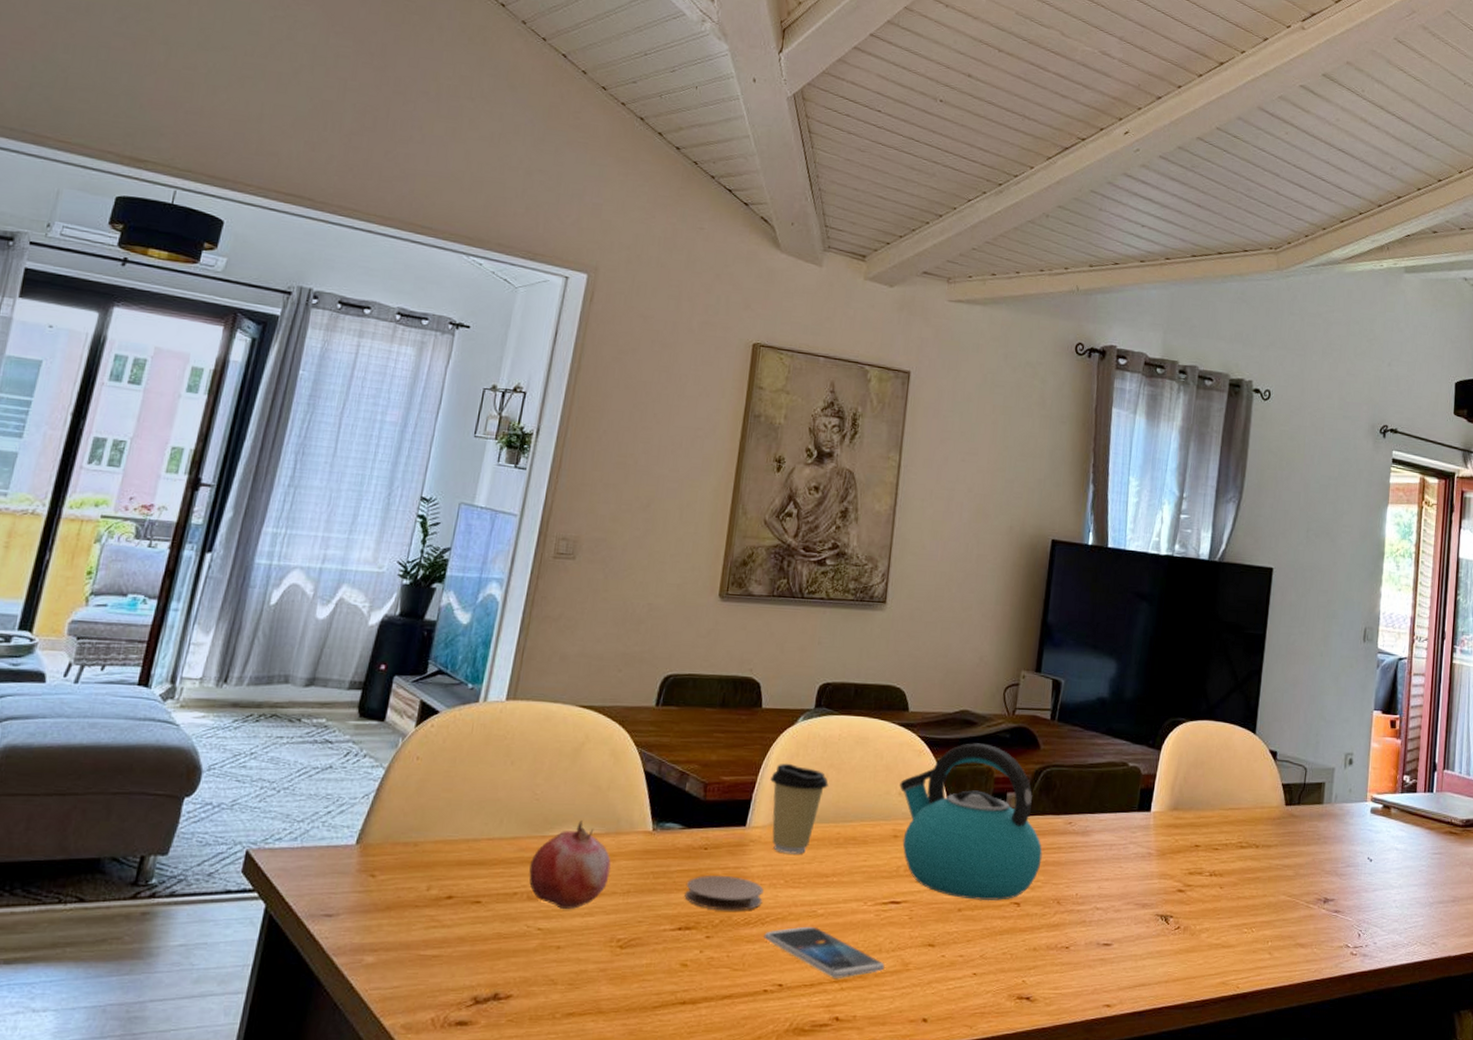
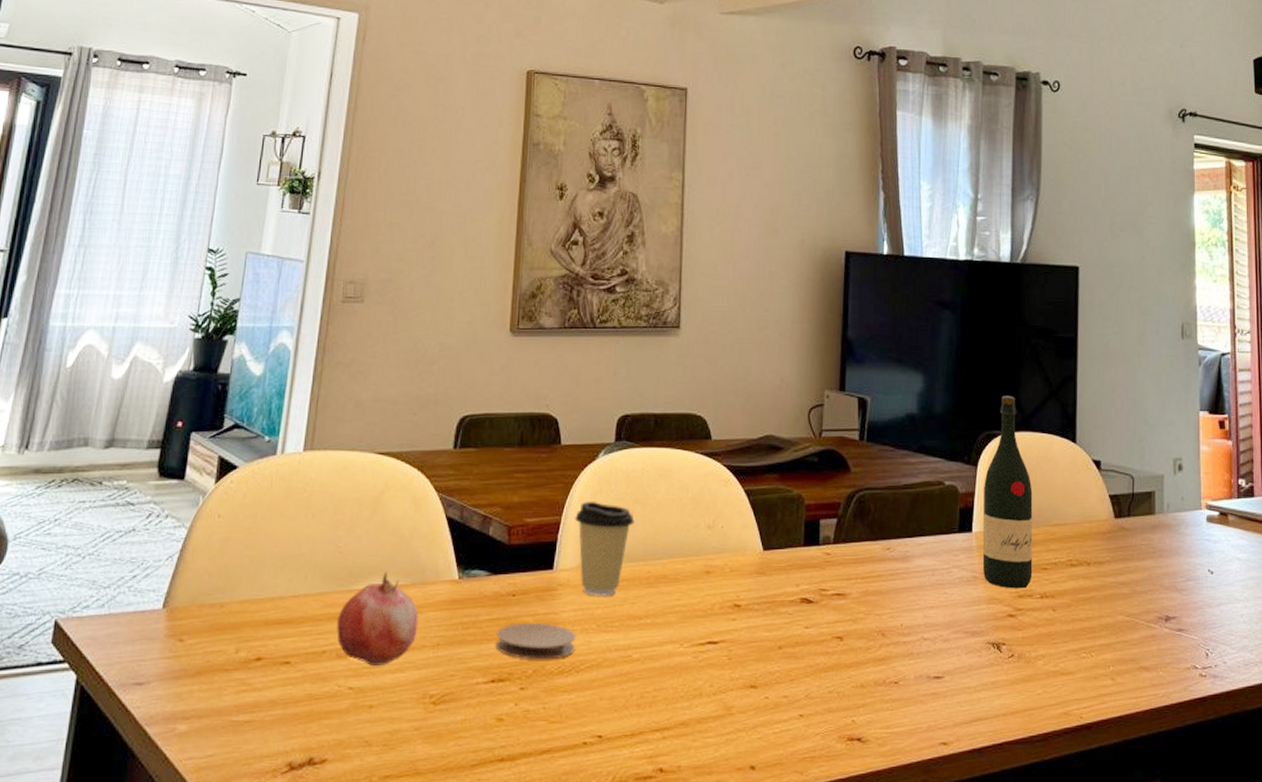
smartphone: present [764,926,885,978] -> none [579,672,707,727]
kettle: present [899,743,1043,901] -> none [708,469,862,637]
wine bottle: none [1157,685,1211,867] -> present [982,395,1033,589]

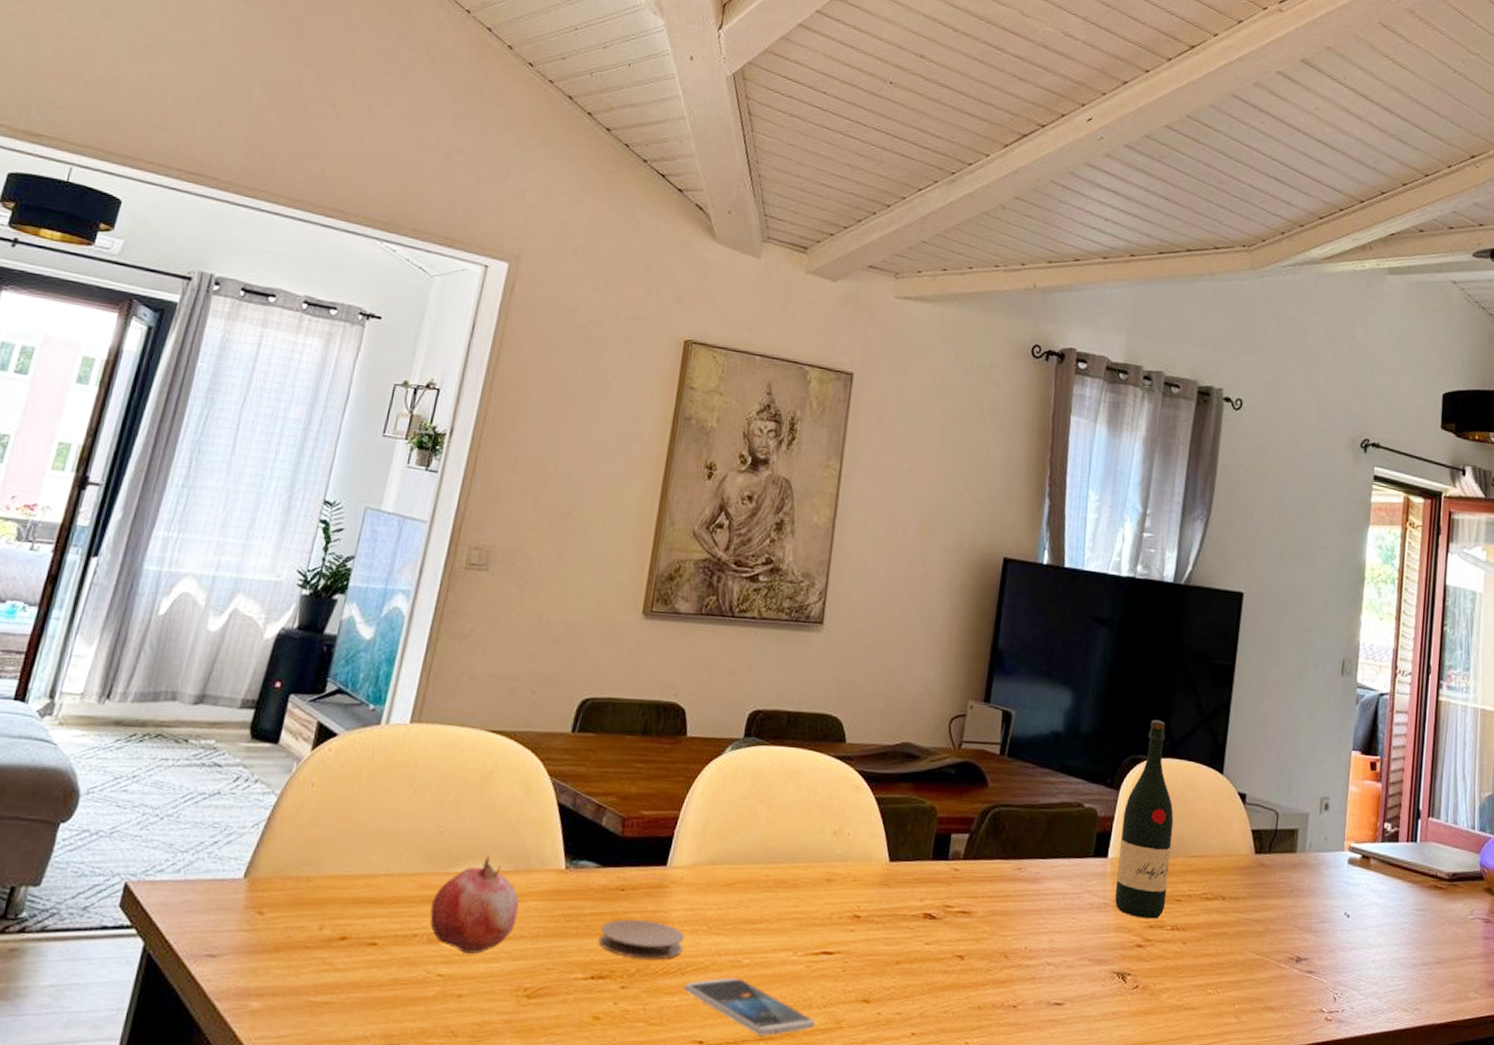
coffee cup: present [575,501,635,597] -> none [694,797,757,898]
smartphone: none [579,672,707,727] -> present [683,977,815,1036]

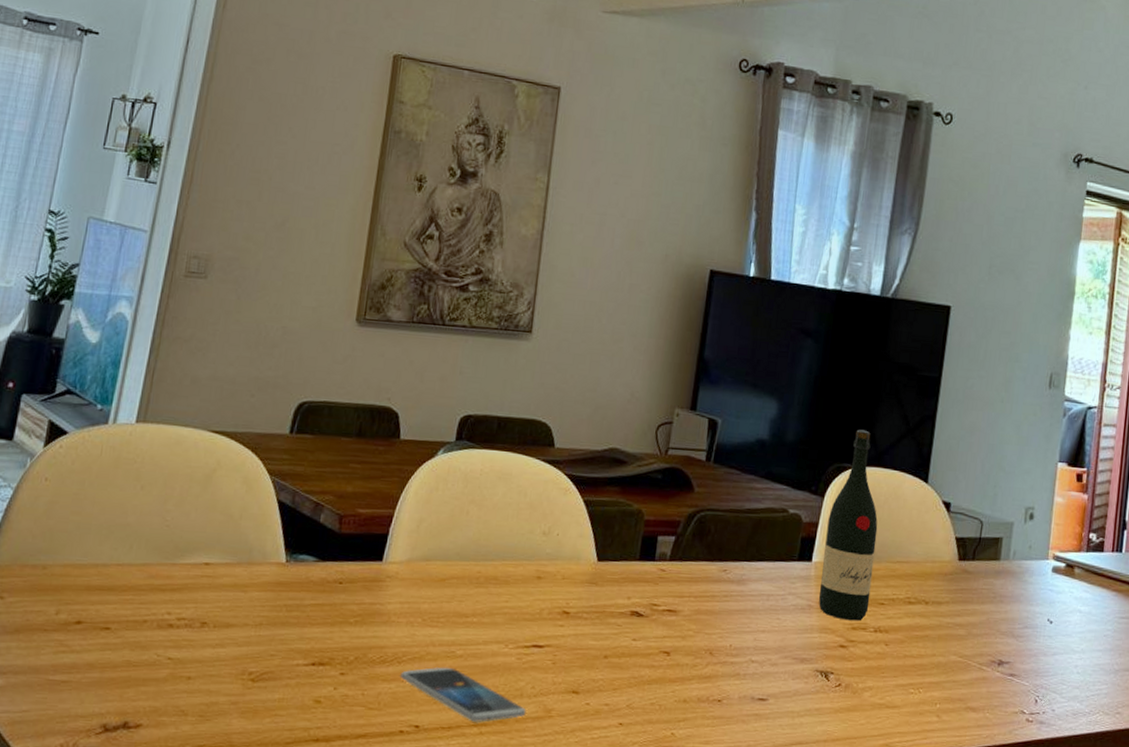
fruit: present [430,856,520,954] -> none [159,549,243,640]
coaster: present [598,919,685,960] -> none [318,610,401,649]

